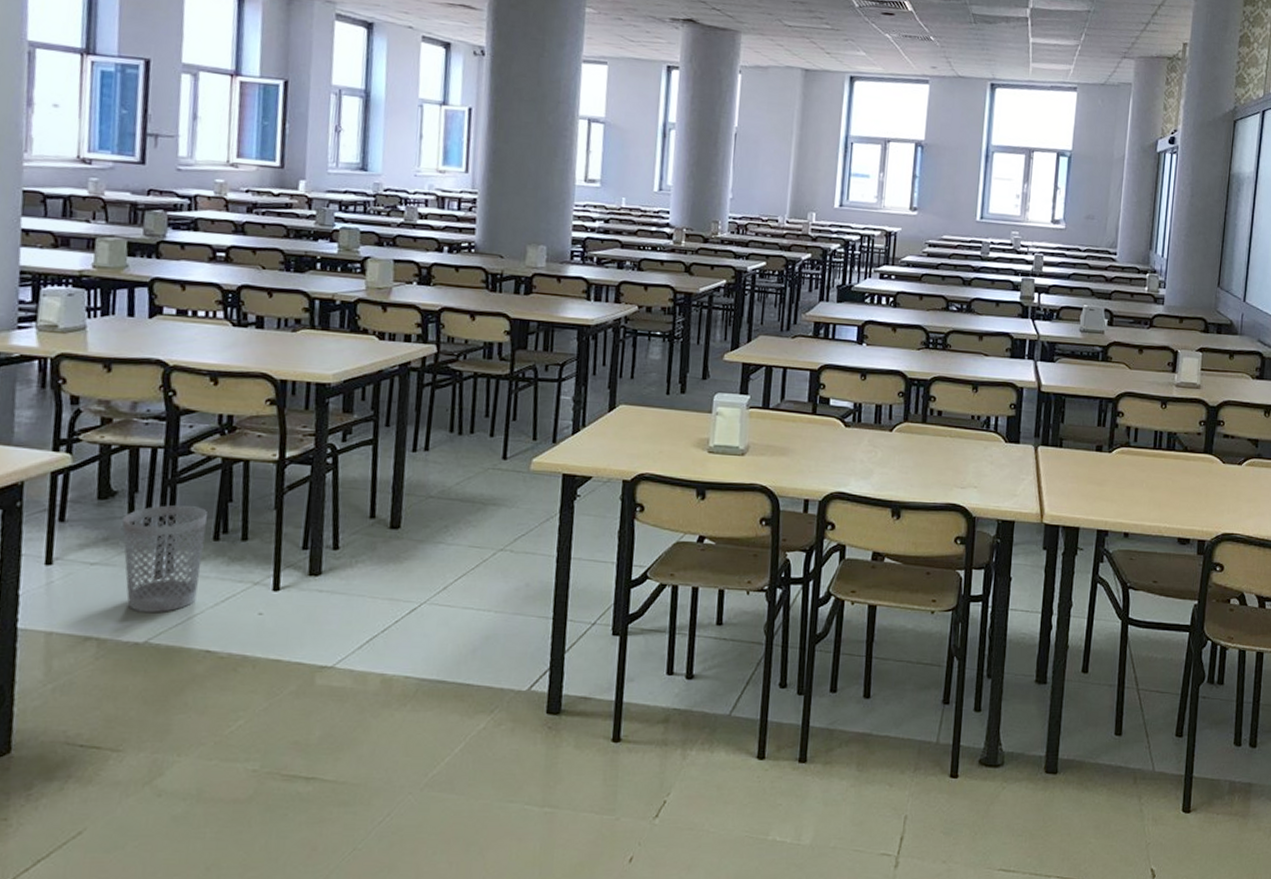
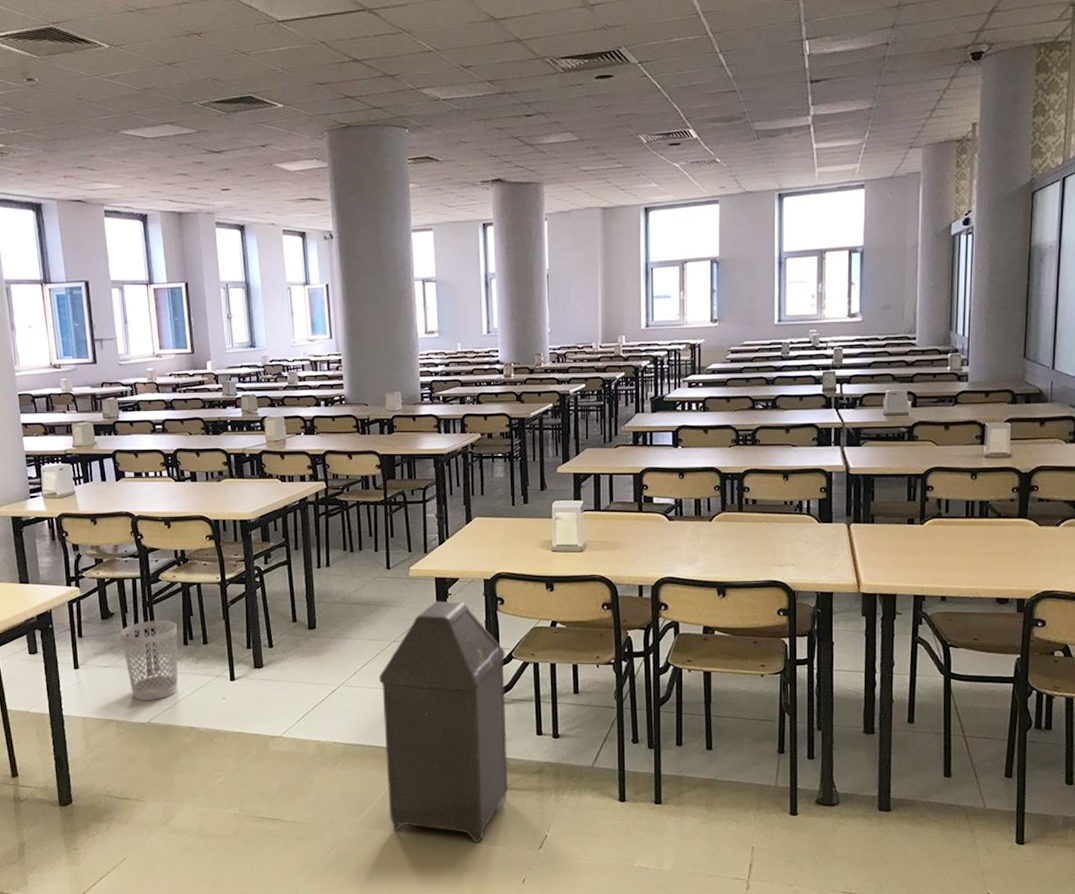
trash can: none [467,502,639,811] -> present [378,601,509,843]

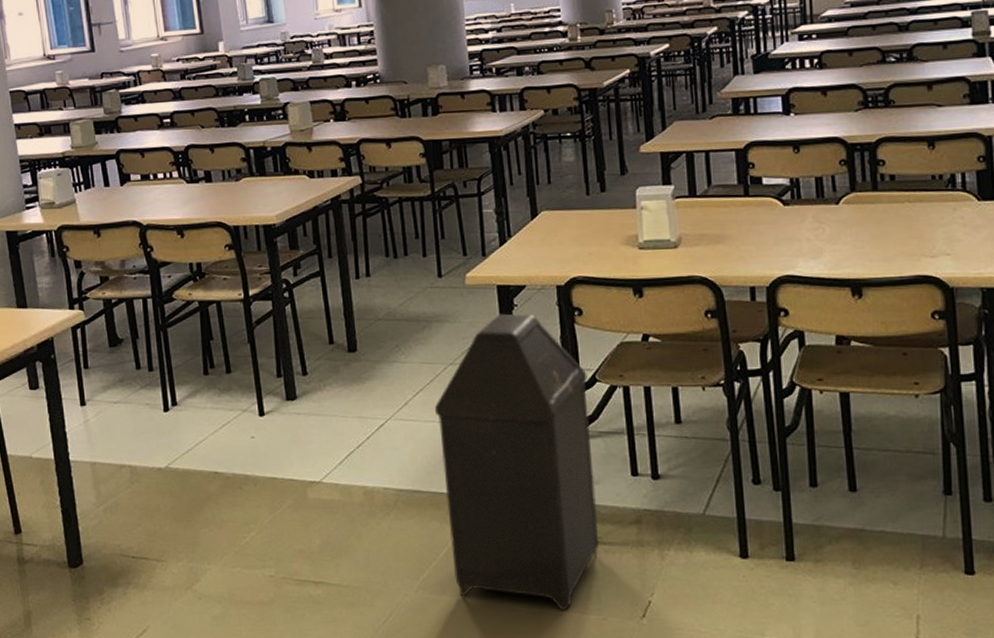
wastebasket: present [121,621,178,701] -> none [131,346,199,442]

